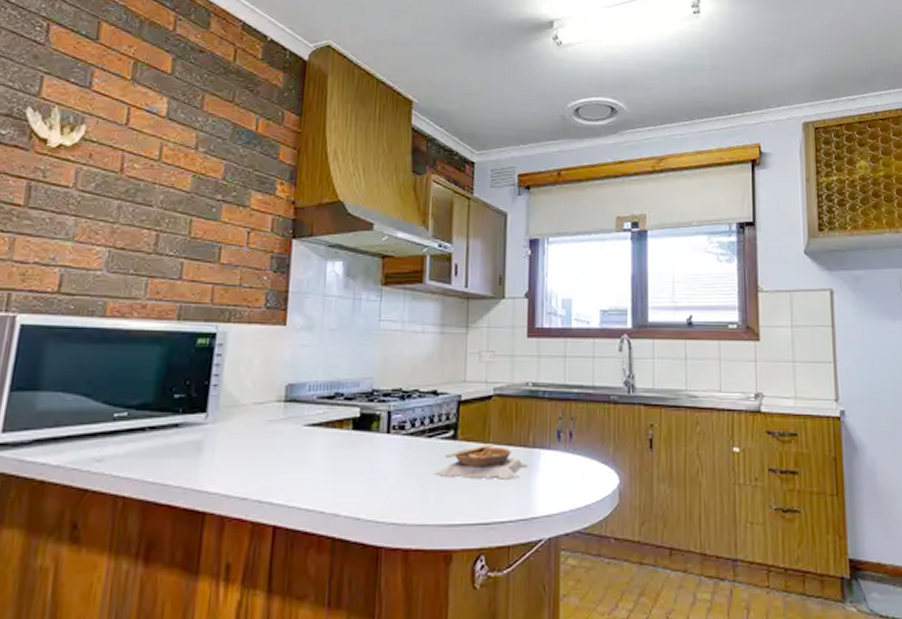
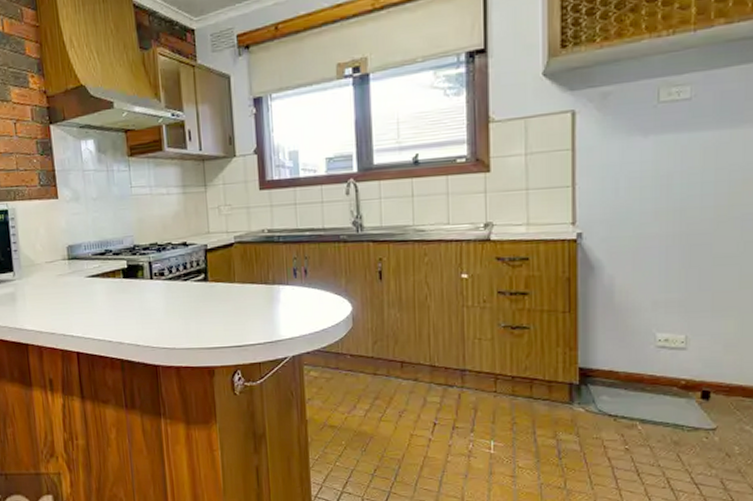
soup bowl: present [435,444,527,480] -> none [193,283,269,312]

